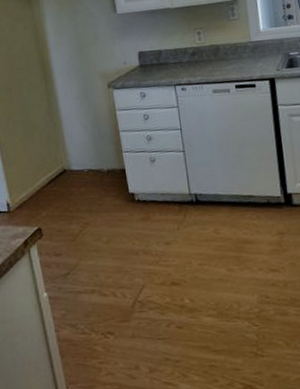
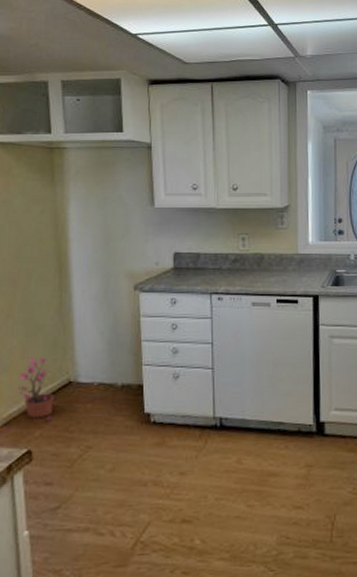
potted plant: none [24,151,54,203] -> present [18,357,54,421]

